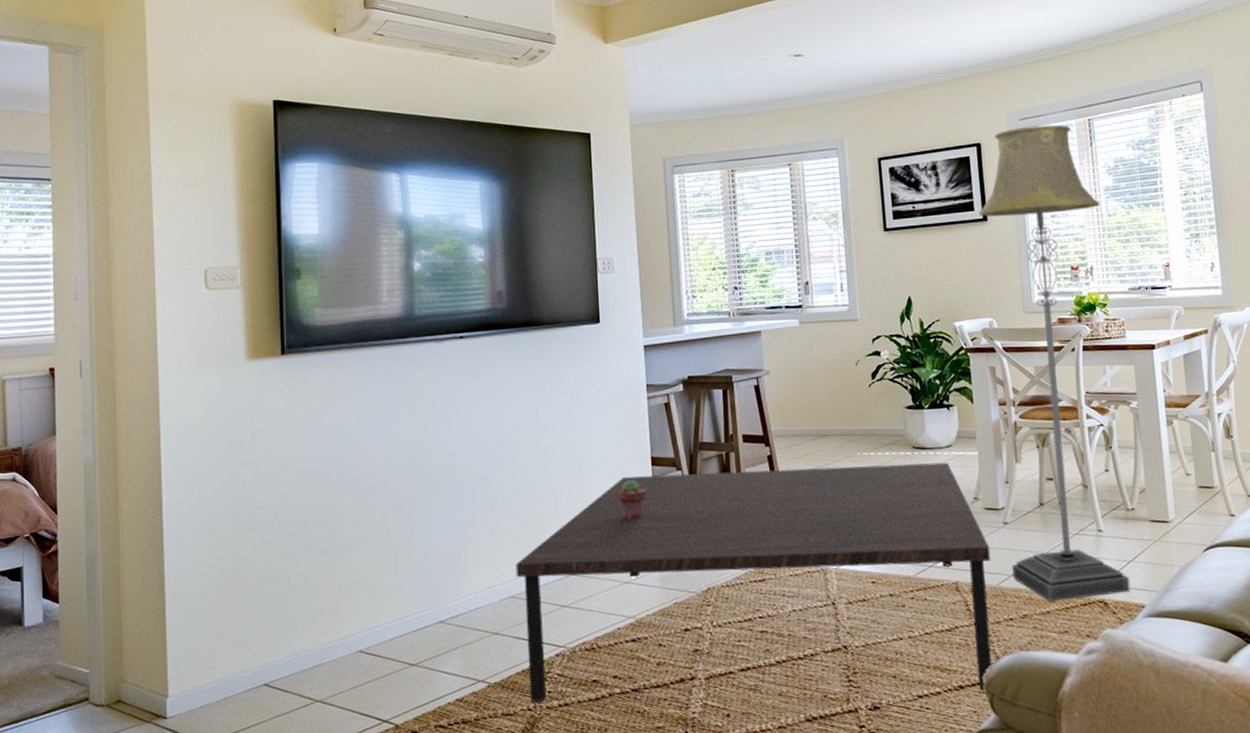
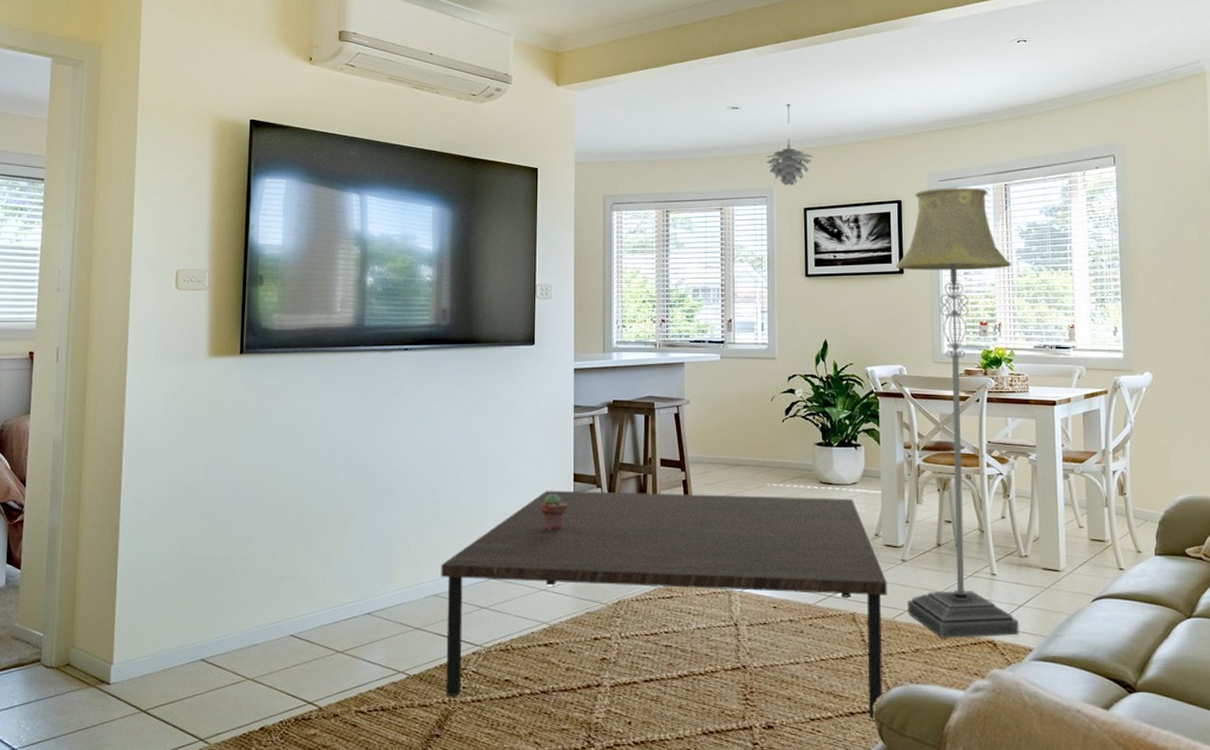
pendant light: none [834,47,885,136] -> present [766,103,813,186]

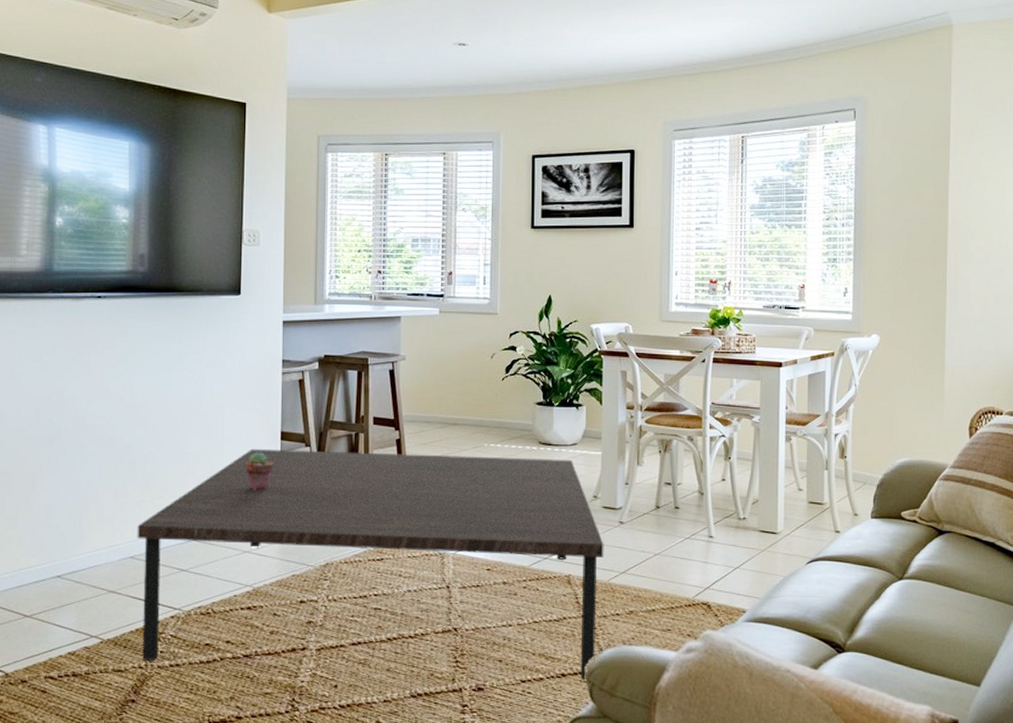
pendant light: present [766,103,813,186] -> none [494,41,544,131]
floor lamp: present [896,187,1019,638] -> none [623,137,744,600]

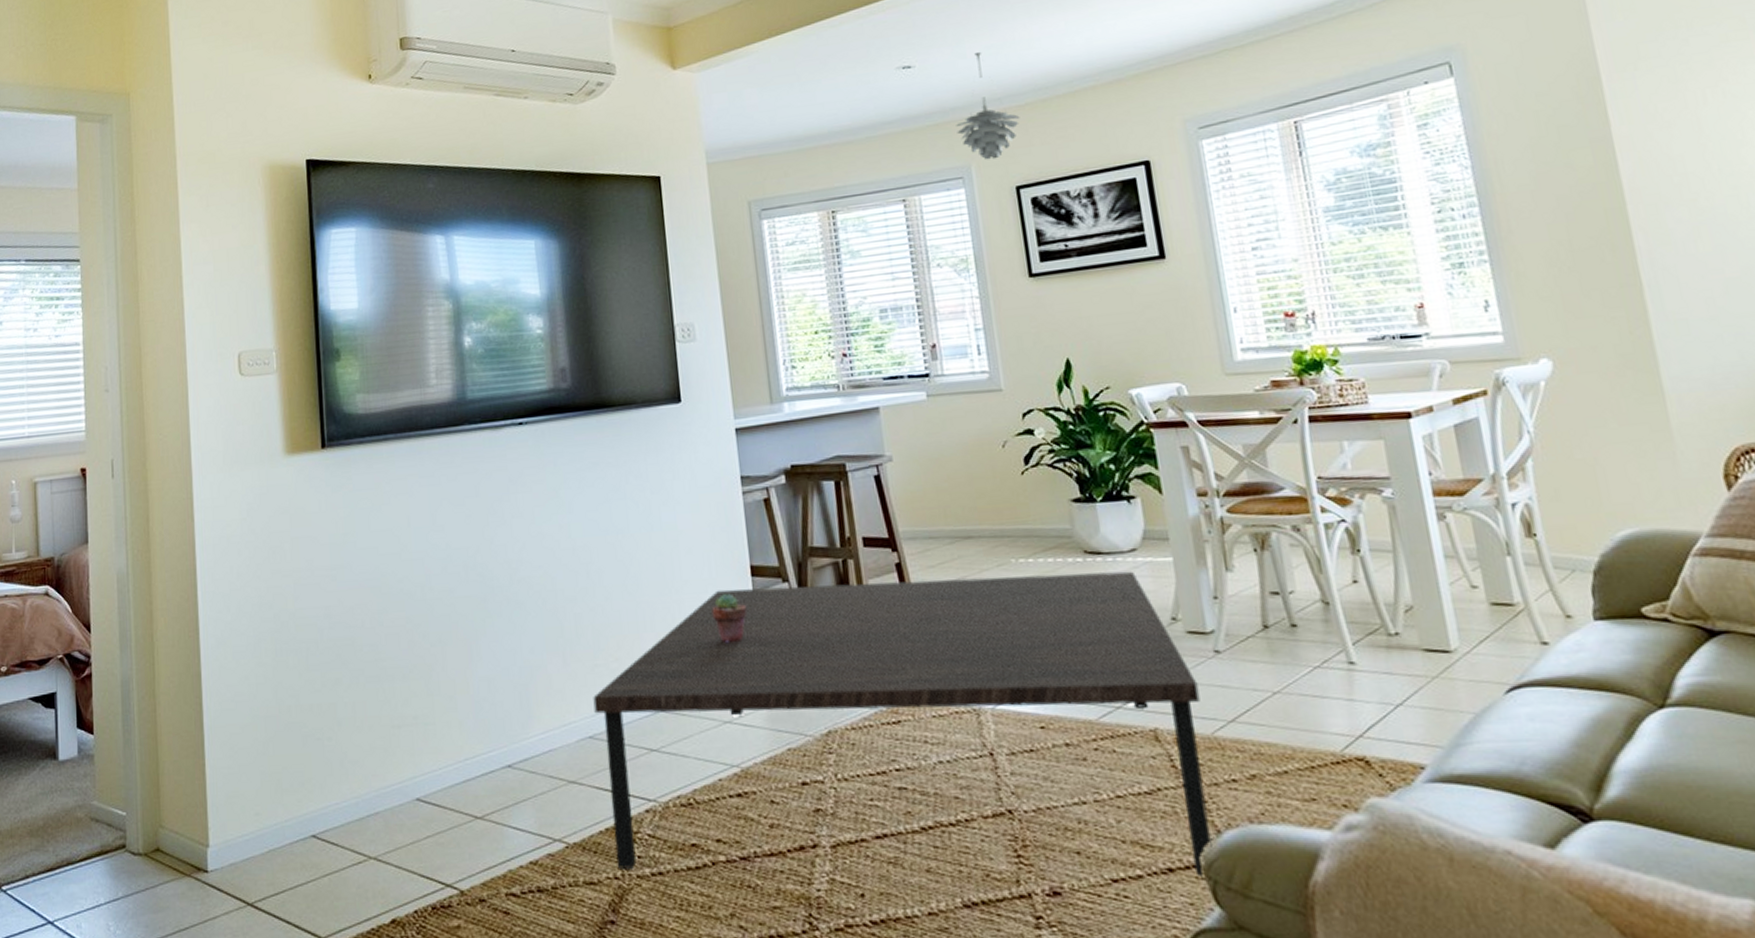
pendant light: none [494,41,544,131] -> present [956,51,1020,160]

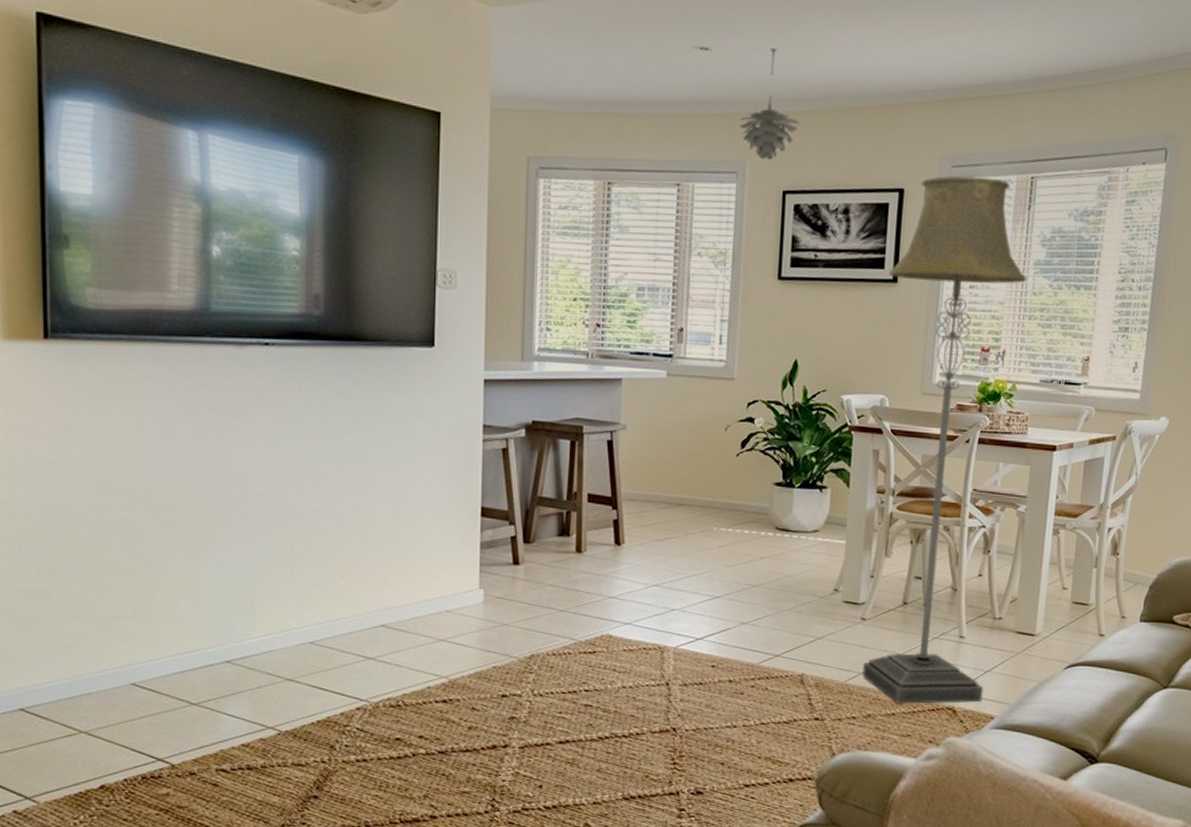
coffee table: present [593,571,1212,876] -> none [317,525,843,786]
potted succulent: present [712,594,747,644] -> none [440,530,473,573]
floor lamp: none [1153,131,1402,757] -> present [862,176,1026,704]

